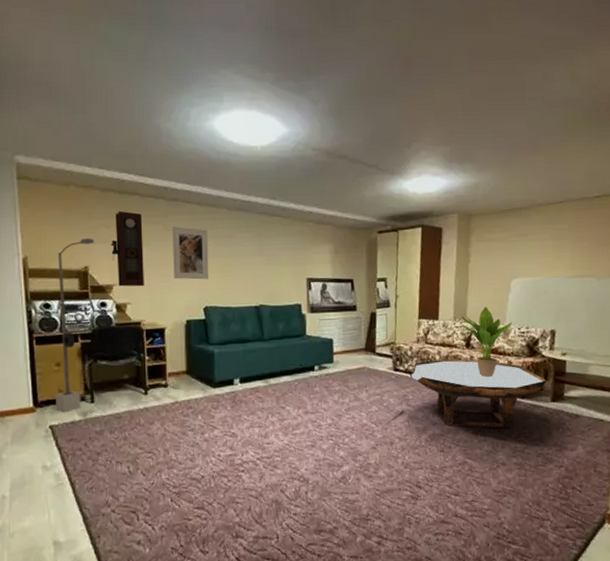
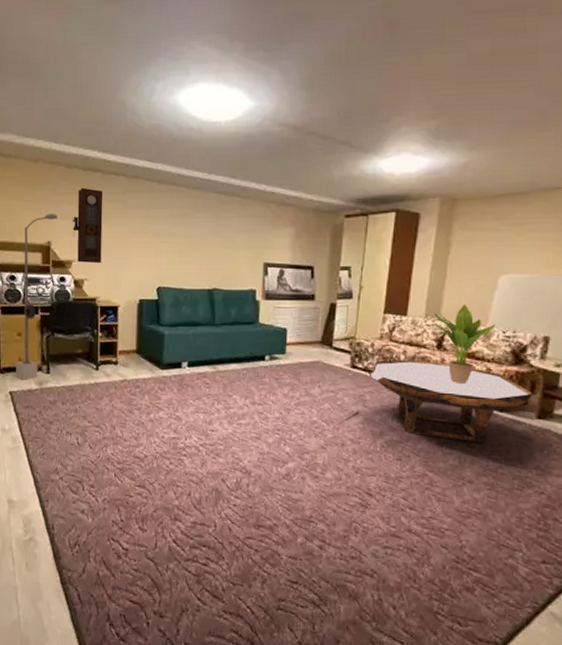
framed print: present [172,226,209,280] -> none [130,204,166,259]

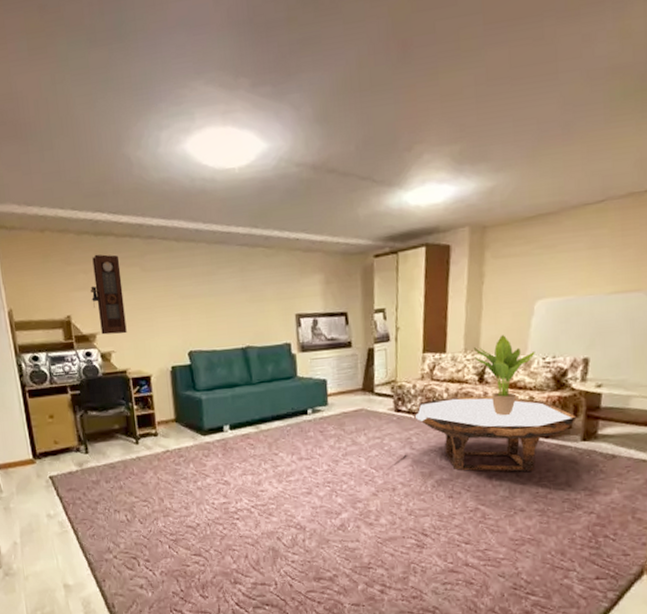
street lamp: present [16,214,58,381] -> none [40,286,77,464]

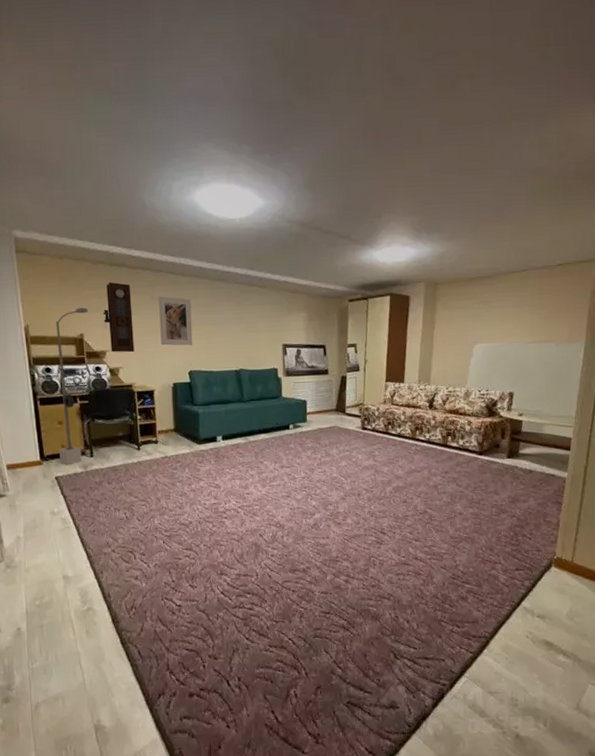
street lamp: none [40,286,77,464] -> present [56,308,89,466]
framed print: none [150,266,192,324] -> present [158,296,193,346]
coffee table: present [413,395,577,472] -> none [376,419,504,482]
potted plant: present [473,335,535,416] -> none [425,371,473,436]

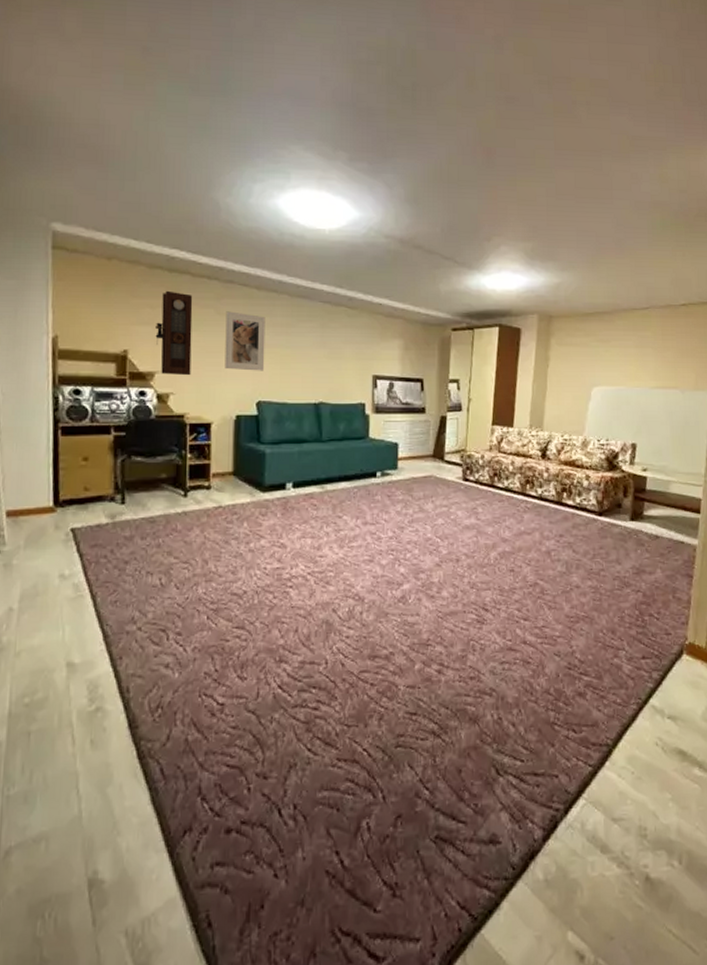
street lamp: present [56,308,89,466] -> none [80,319,137,514]

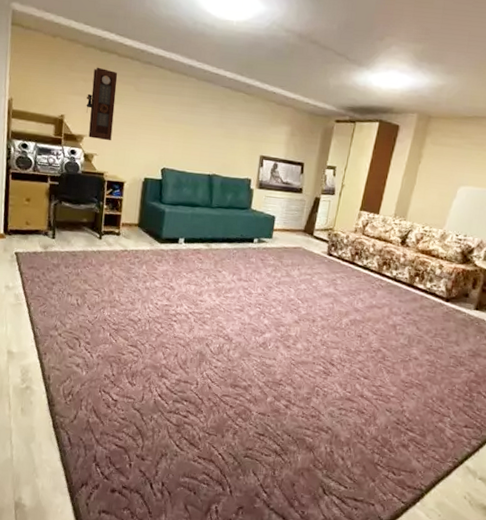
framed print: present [225,311,266,371] -> none [138,89,175,143]

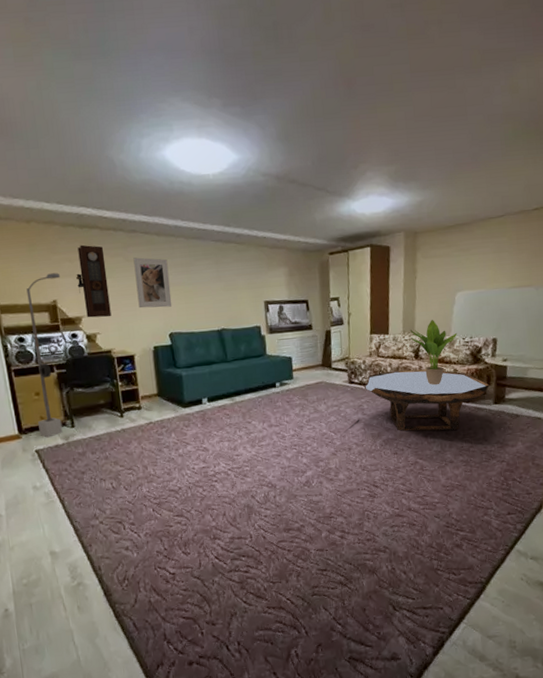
street lamp: none [22,88,73,243] -> present [26,273,63,438]
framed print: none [138,89,175,143] -> present [133,257,172,308]
coffee table: none [341,251,474,327] -> present [363,369,490,431]
potted plant: none [400,209,451,277] -> present [409,320,457,386]

